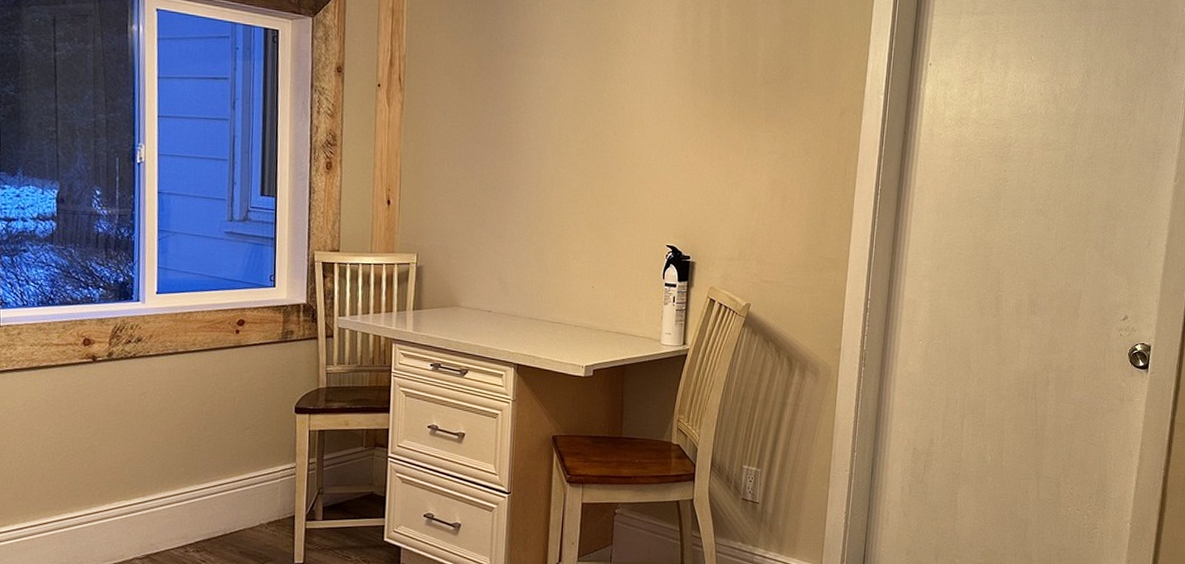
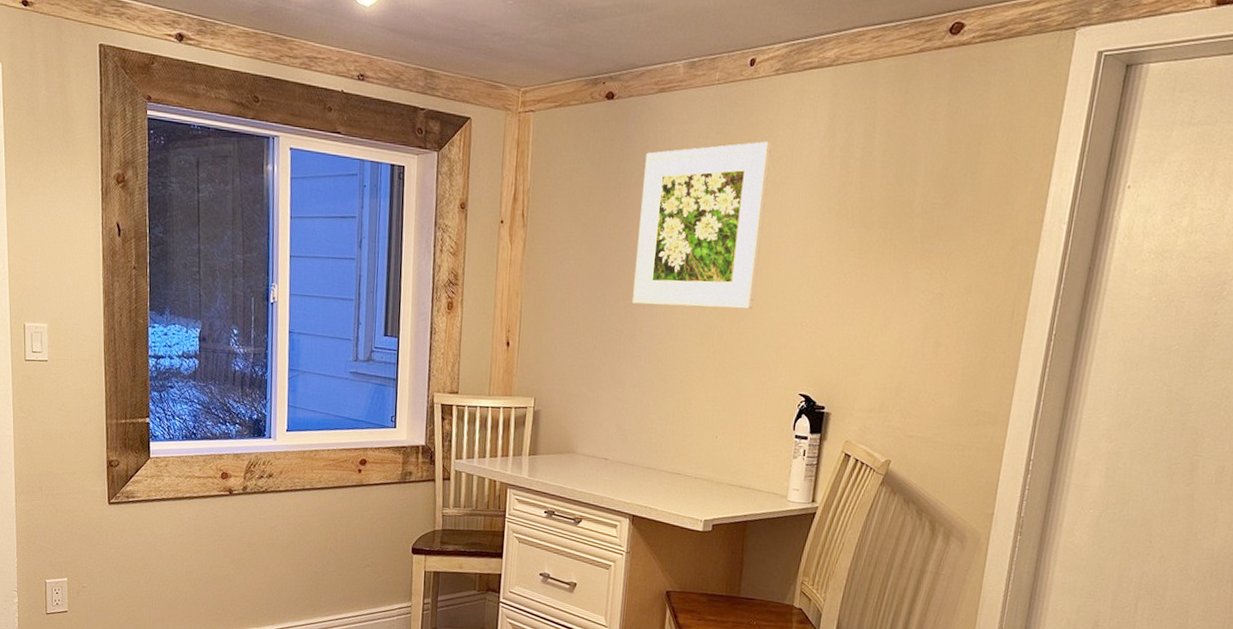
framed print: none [509,17,630,169] -> present [632,141,772,310]

